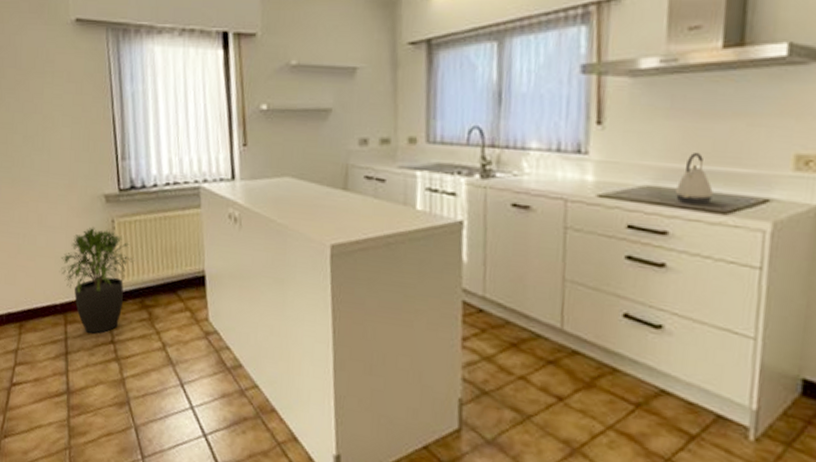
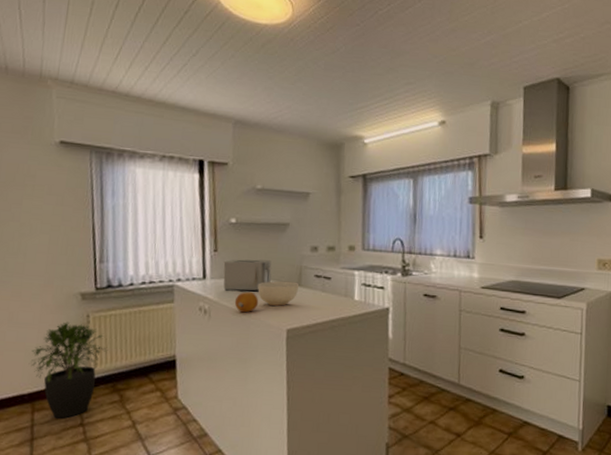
toaster: none [254,155,312,197] -> present [223,259,272,292]
fruit: none [268,196,297,223] -> present [234,291,259,313]
bowl: none [294,182,346,215] -> present [257,280,300,306]
kettle: present [674,151,715,205] -> none [529,257,553,293]

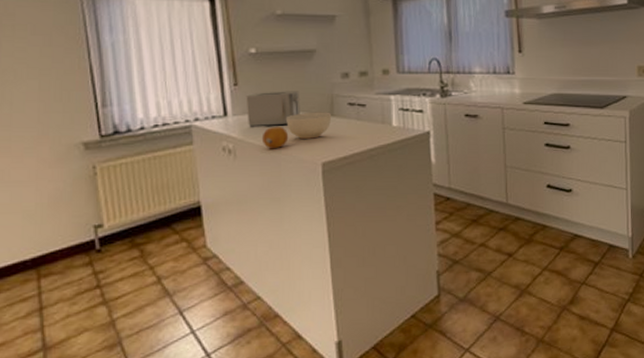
potted plant: present [28,322,109,419] -> none [28,175,122,282]

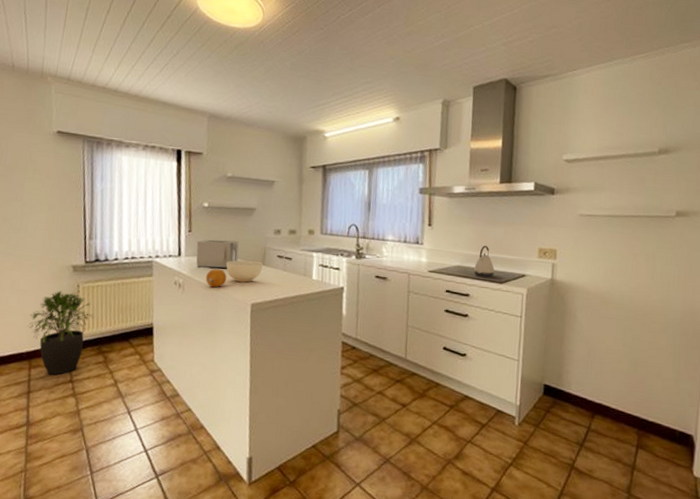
potted plant: none [28,175,122,282] -> present [27,290,95,375]
kettle: none [571,68,595,103] -> present [473,245,496,278]

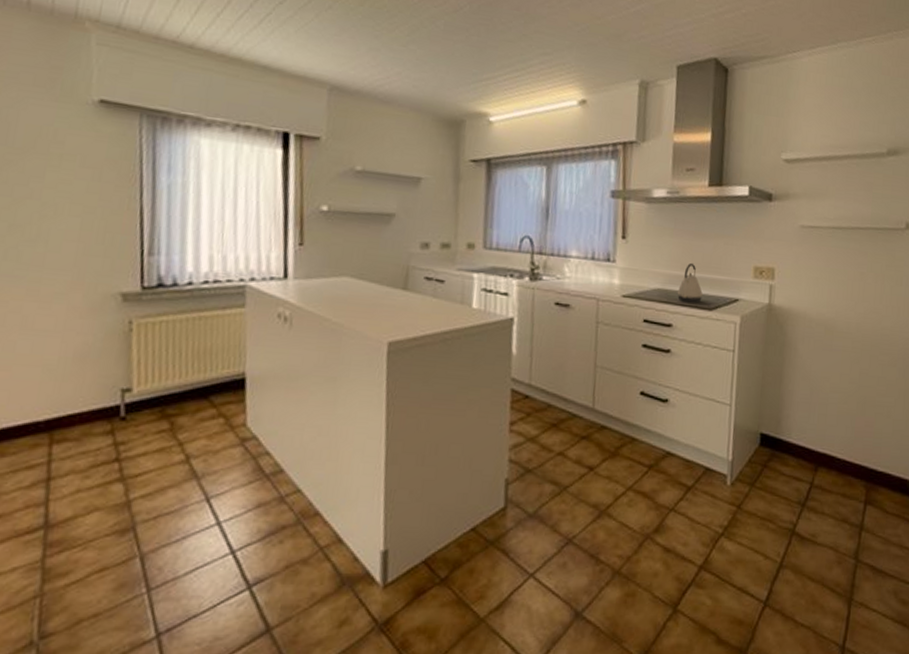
potted plant: present [27,290,95,375] -> none [46,329,157,452]
toaster: present [196,239,240,269] -> none [309,255,372,296]
fruit: present [205,268,227,288] -> none [323,295,355,322]
bowl: present [226,259,264,283] -> none [352,282,406,314]

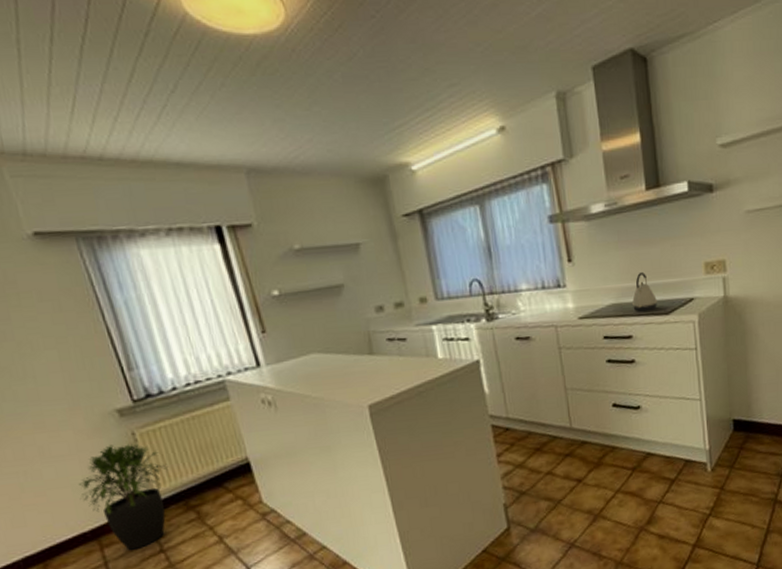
potted plant: none [46,329,157,452] -> present [78,444,169,550]

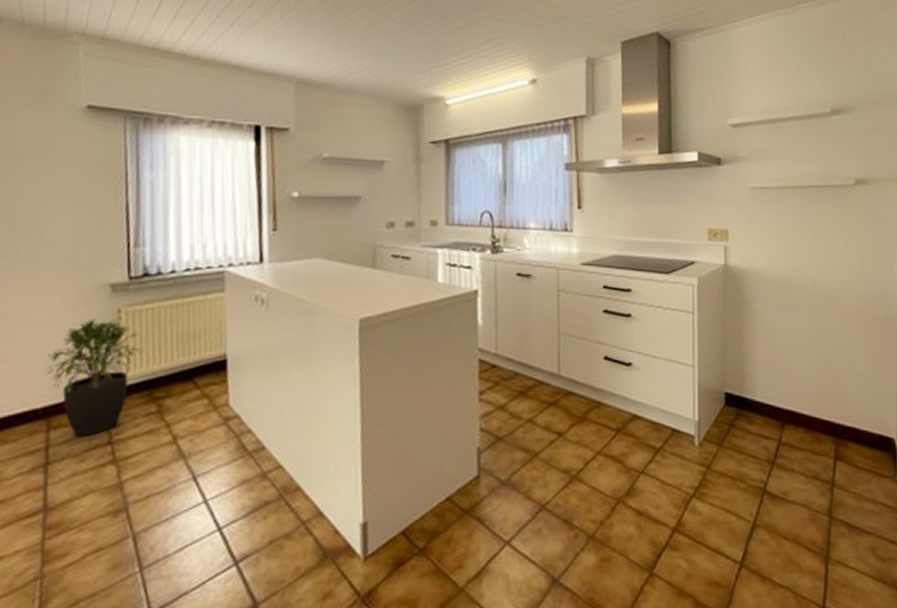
kettle: present [631,271,658,312] -> none [634,228,660,268]

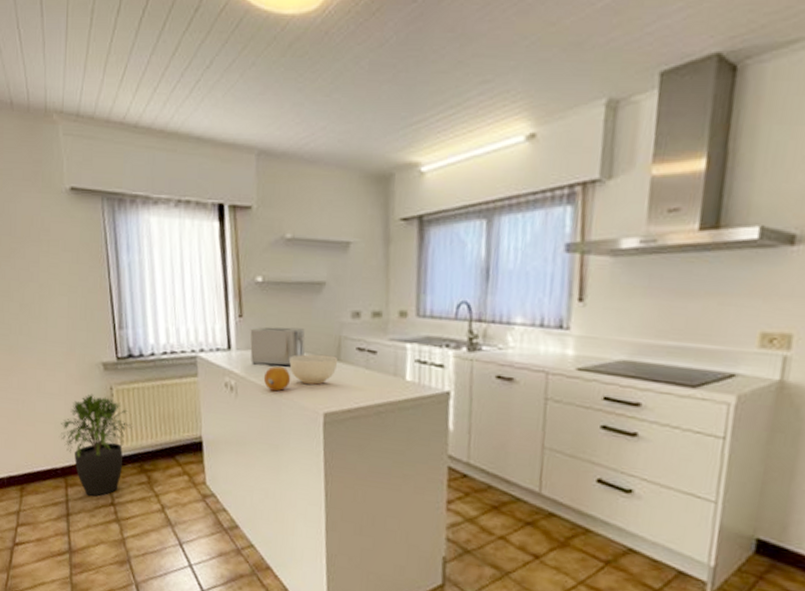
toaster: none [283,238,342,277] -> present [249,326,306,367]
fruit: none [297,276,327,301] -> present [263,366,291,392]
bowl: none [324,262,374,292] -> present [288,353,339,385]

